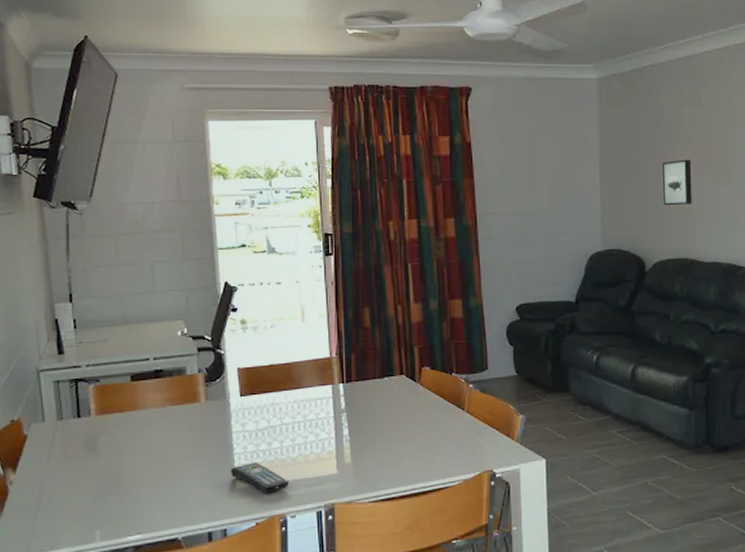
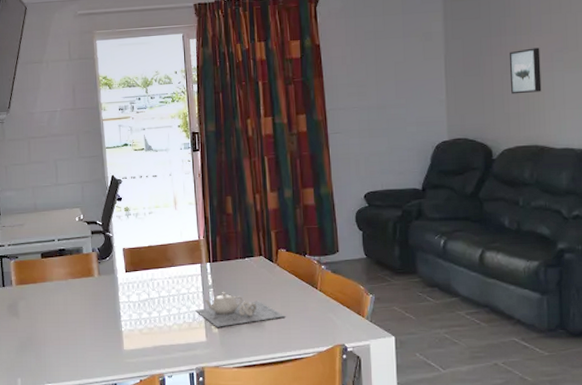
remote control: present [231,462,290,493] -> none [119,328,167,355]
teapot: none [325,416,429,457] -> present [195,292,286,327]

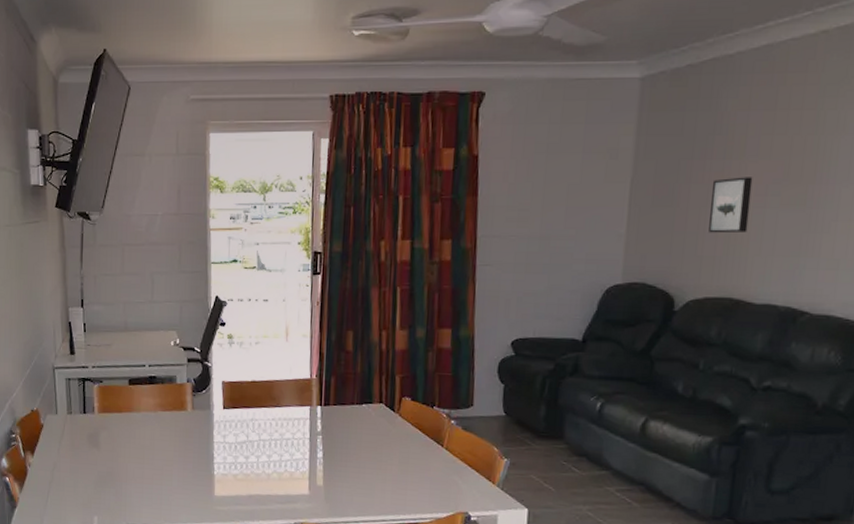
teapot: present [195,292,286,327] -> none [299,441,403,480]

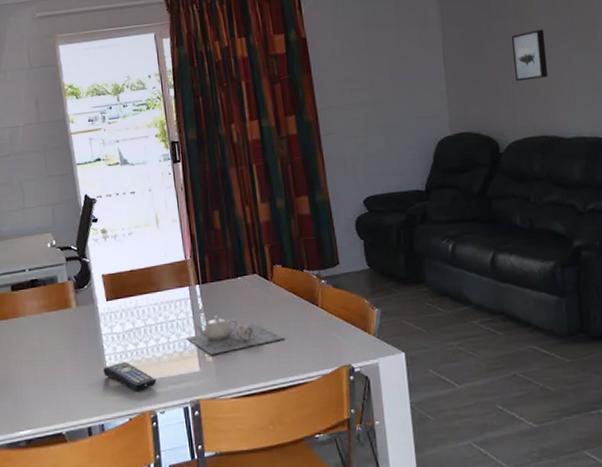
remote control: none [210,473,263,504] -> present [103,361,157,391]
teapot: none [299,441,403,480] -> present [186,316,286,355]

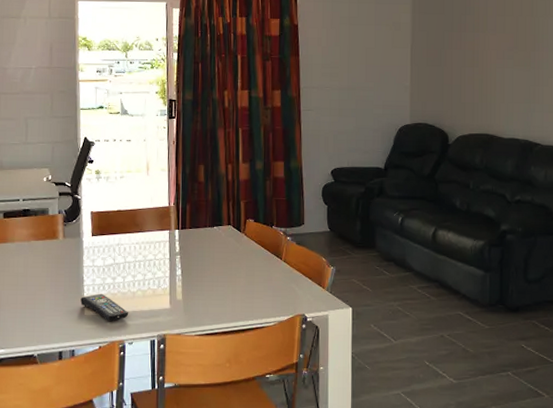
teapot: present [186,316,286,355] -> none [161,259,250,295]
wall art: present [511,29,548,82] -> none [467,45,494,86]

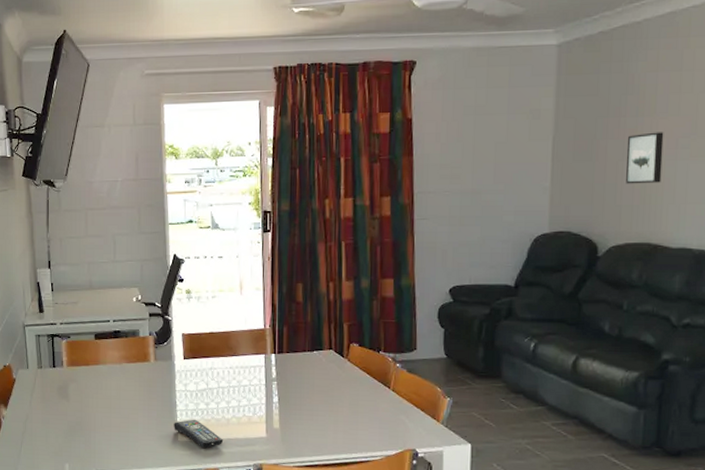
wall art: none [467,45,494,86] -> present [626,132,664,184]

